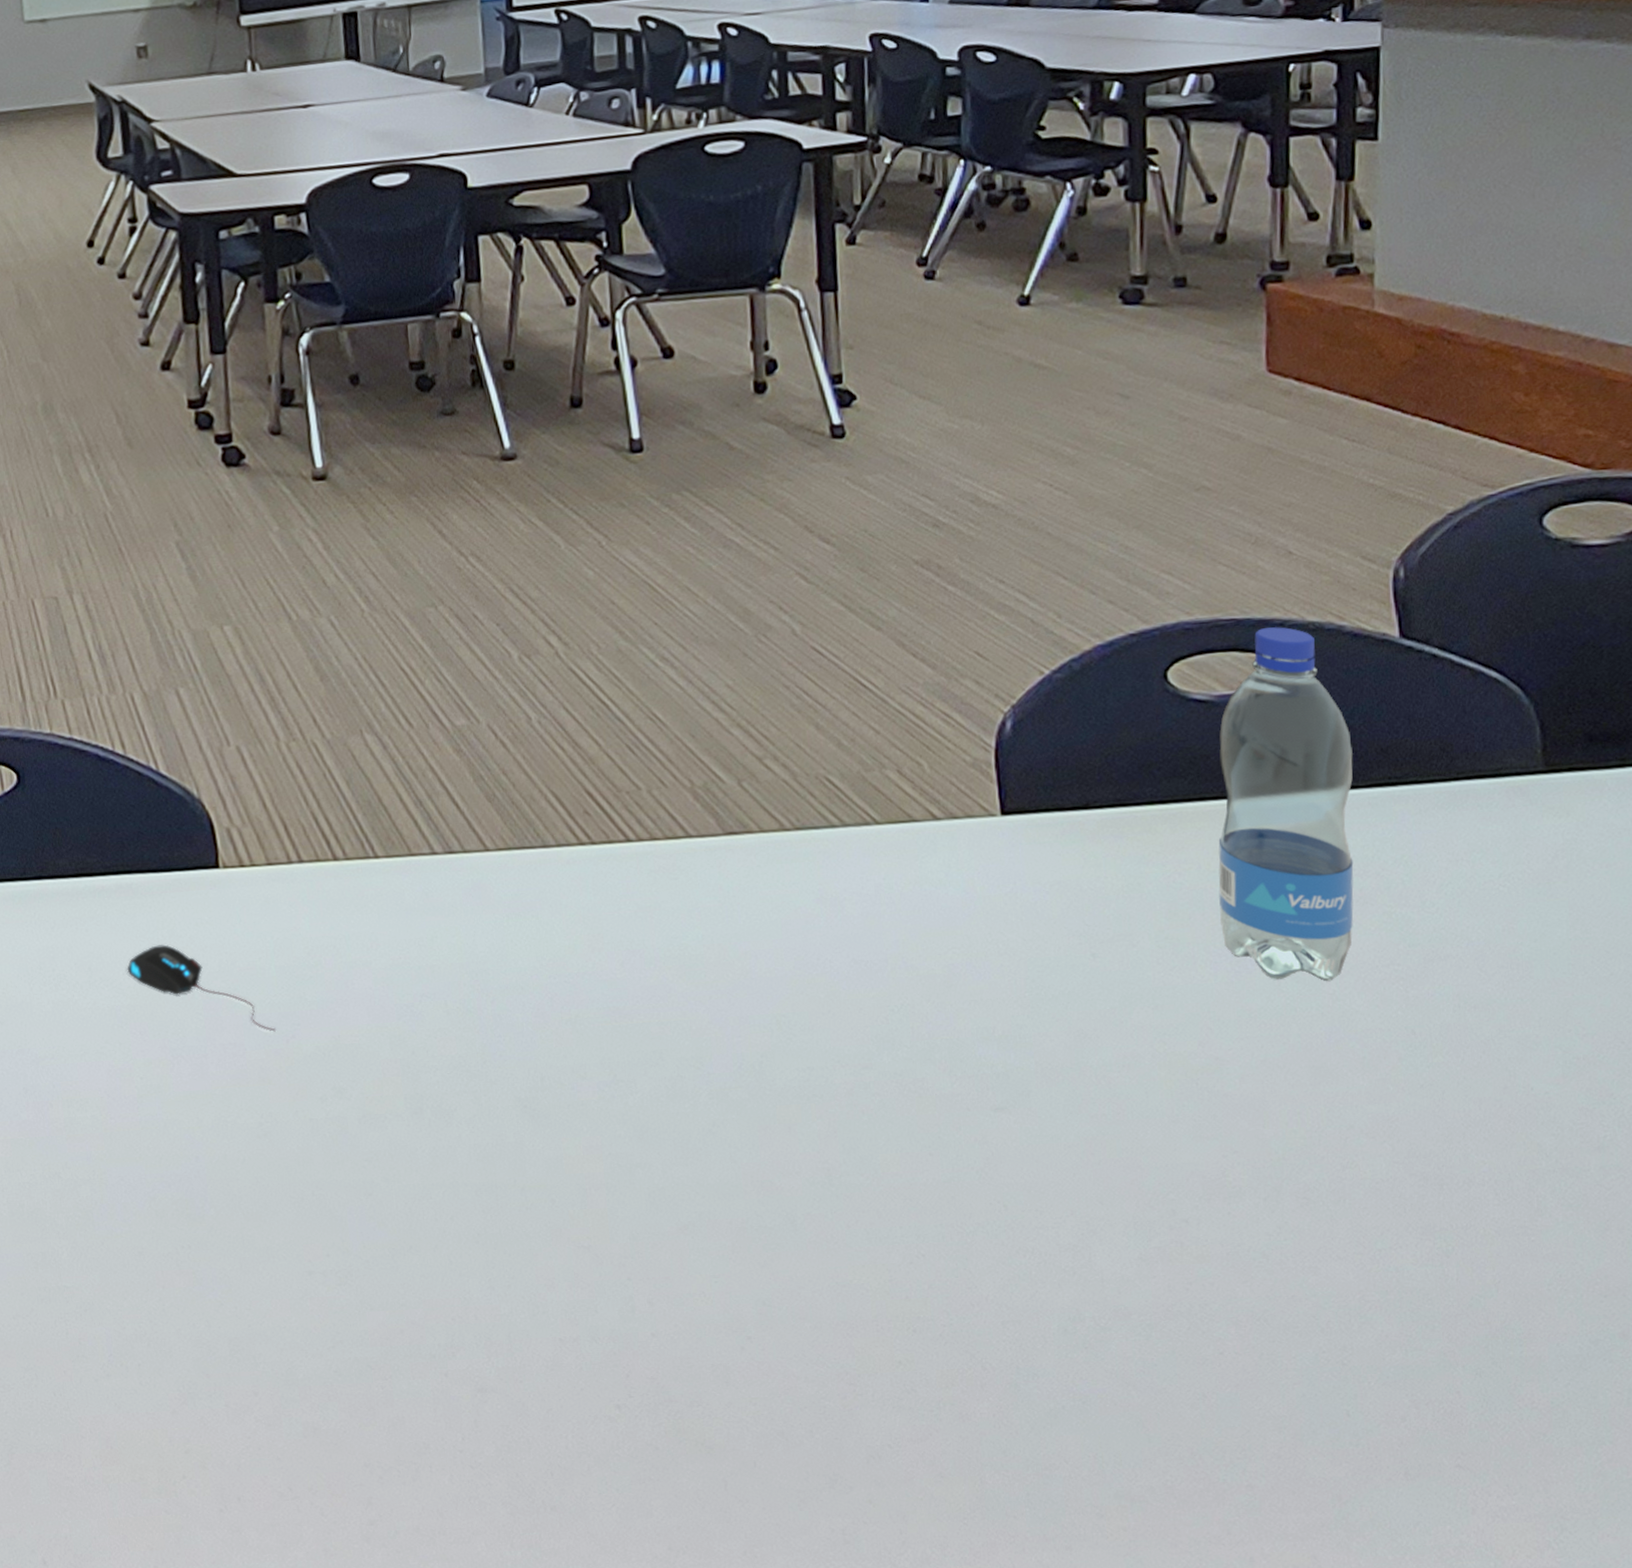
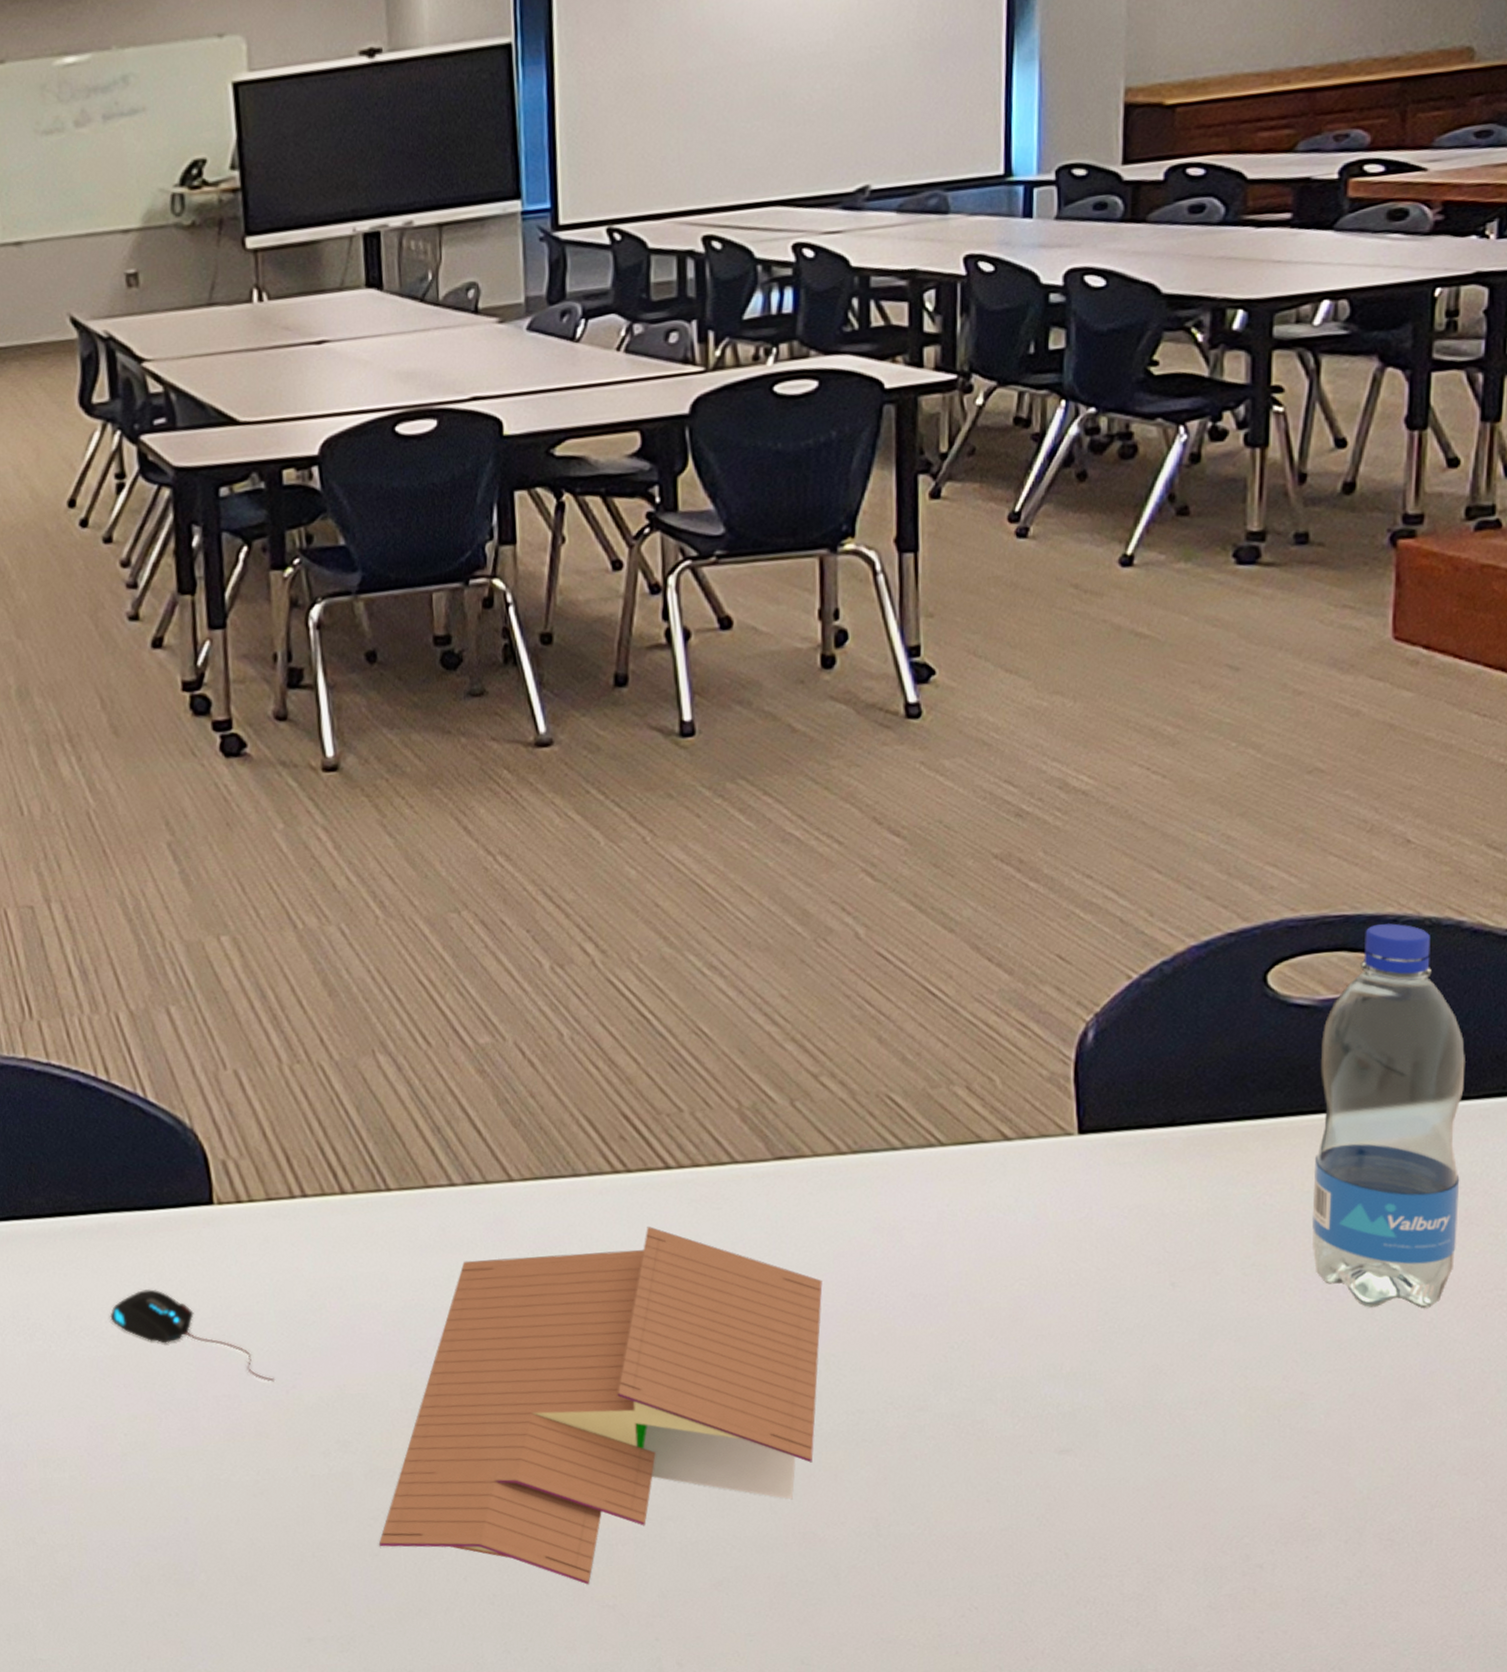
papers: none [372,894,772,1226] -> present [378,1226,823,1585]

